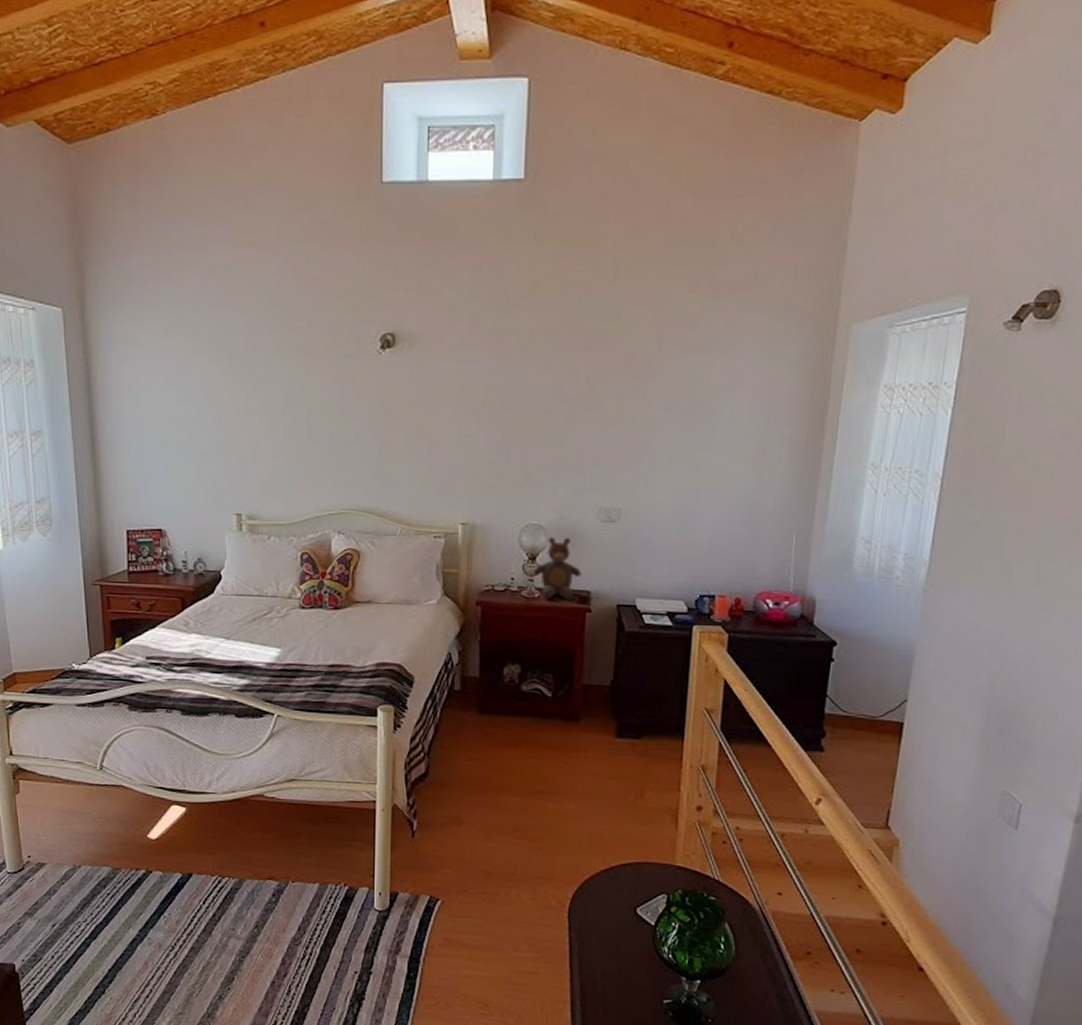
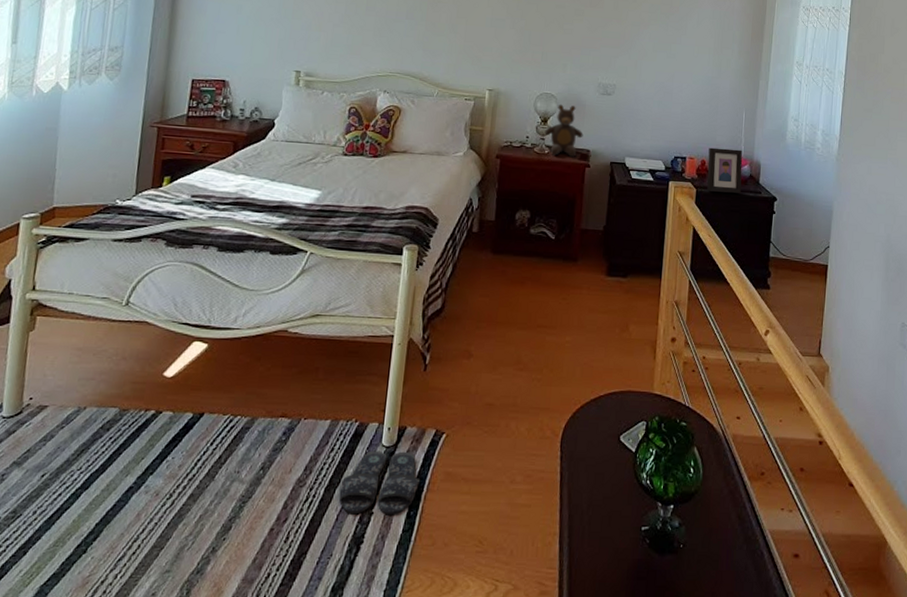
slippers: none [335,914,418,976] -> present [339,450,421,515]
picture frame: none [743,582,791,638] -> present [707,147,743,193]

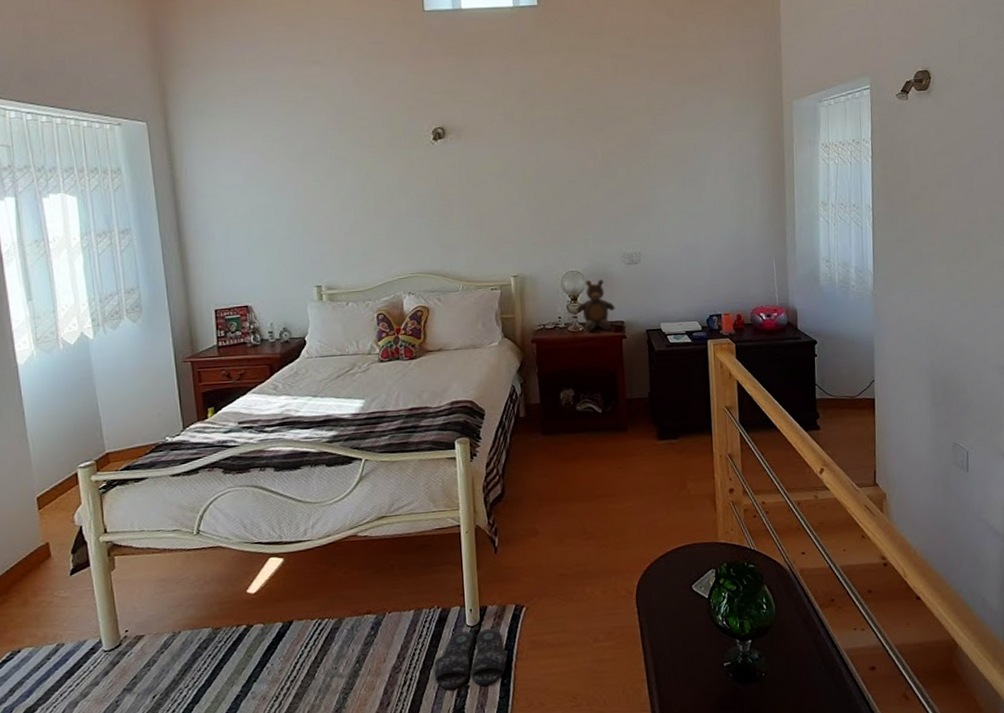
picture frame: present [707,147,743,193] -> none [743,299,780,344]

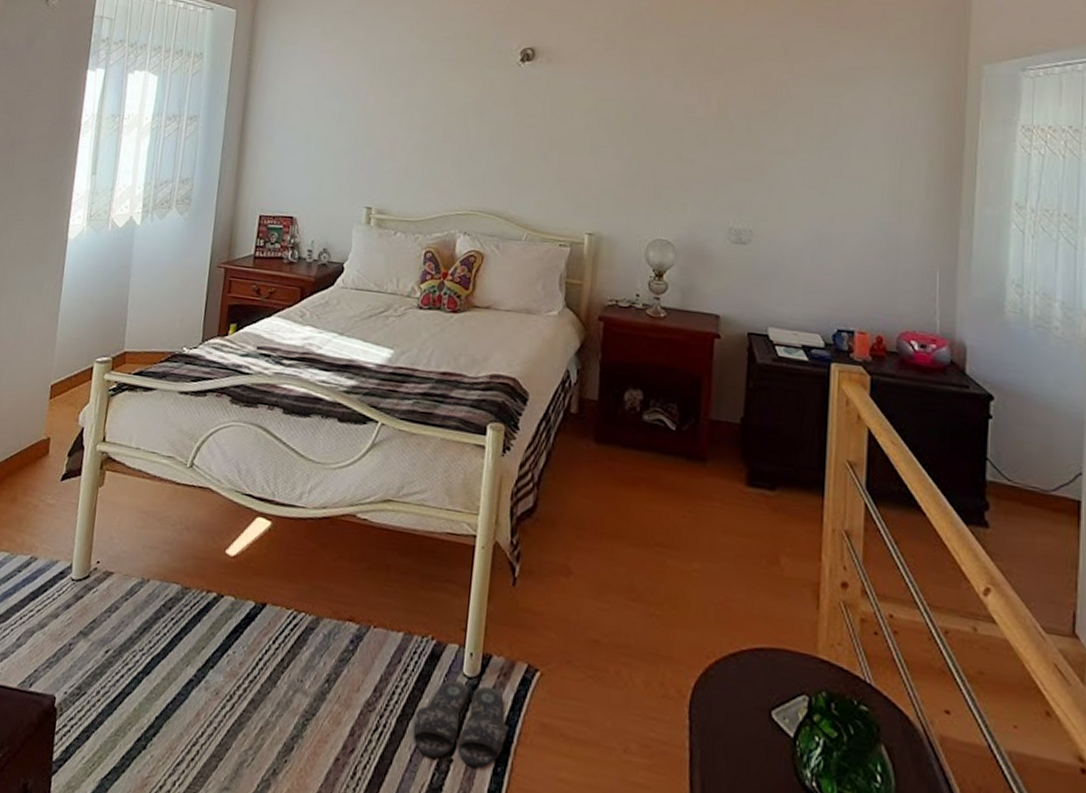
teddy bear: present [576,279,615,332] -> none [659,254,711,323]

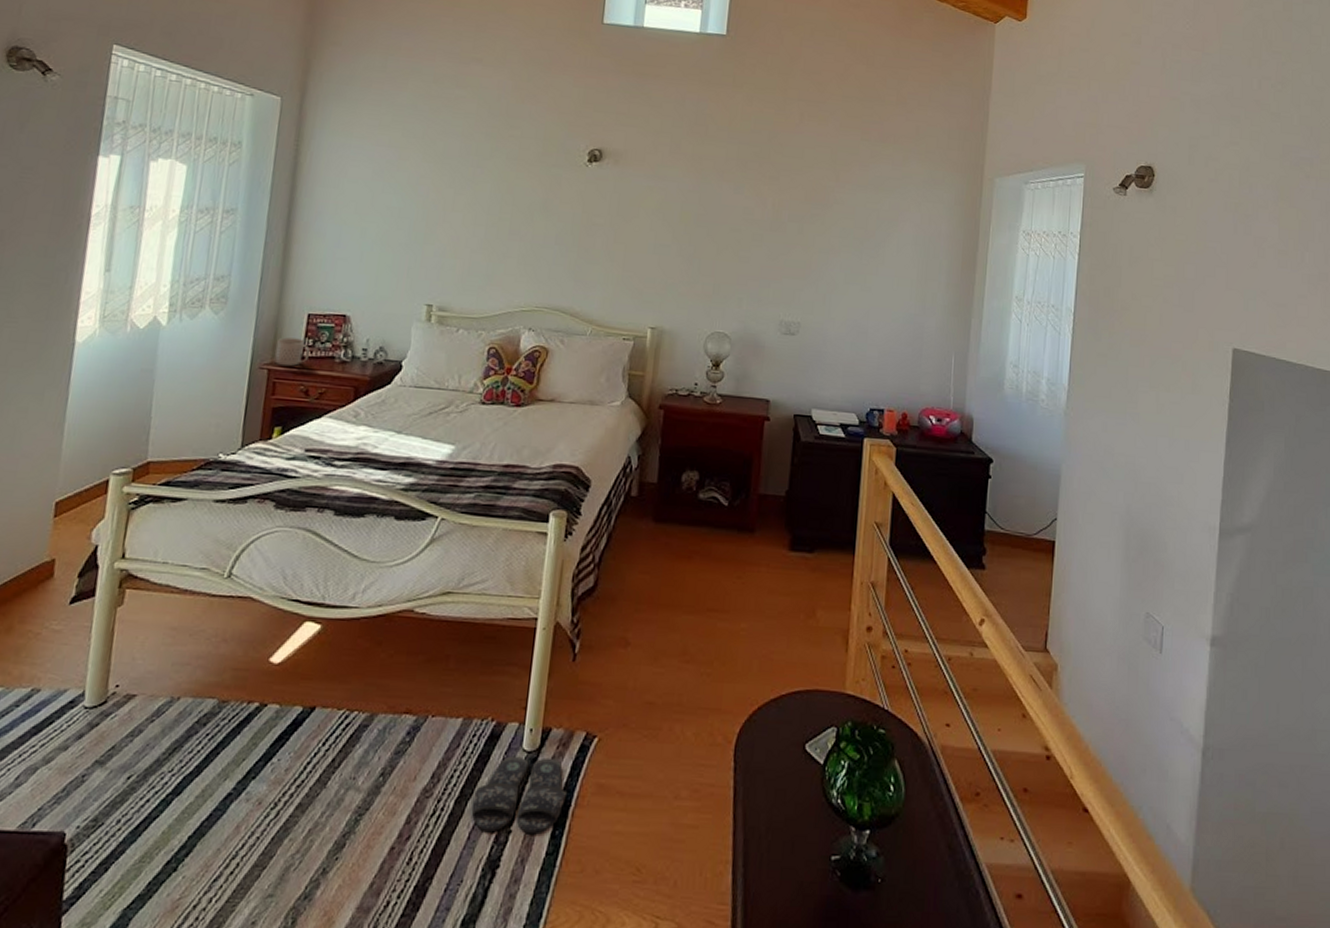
mug: none [230,237,261,266] -> present [274,337,310,367]

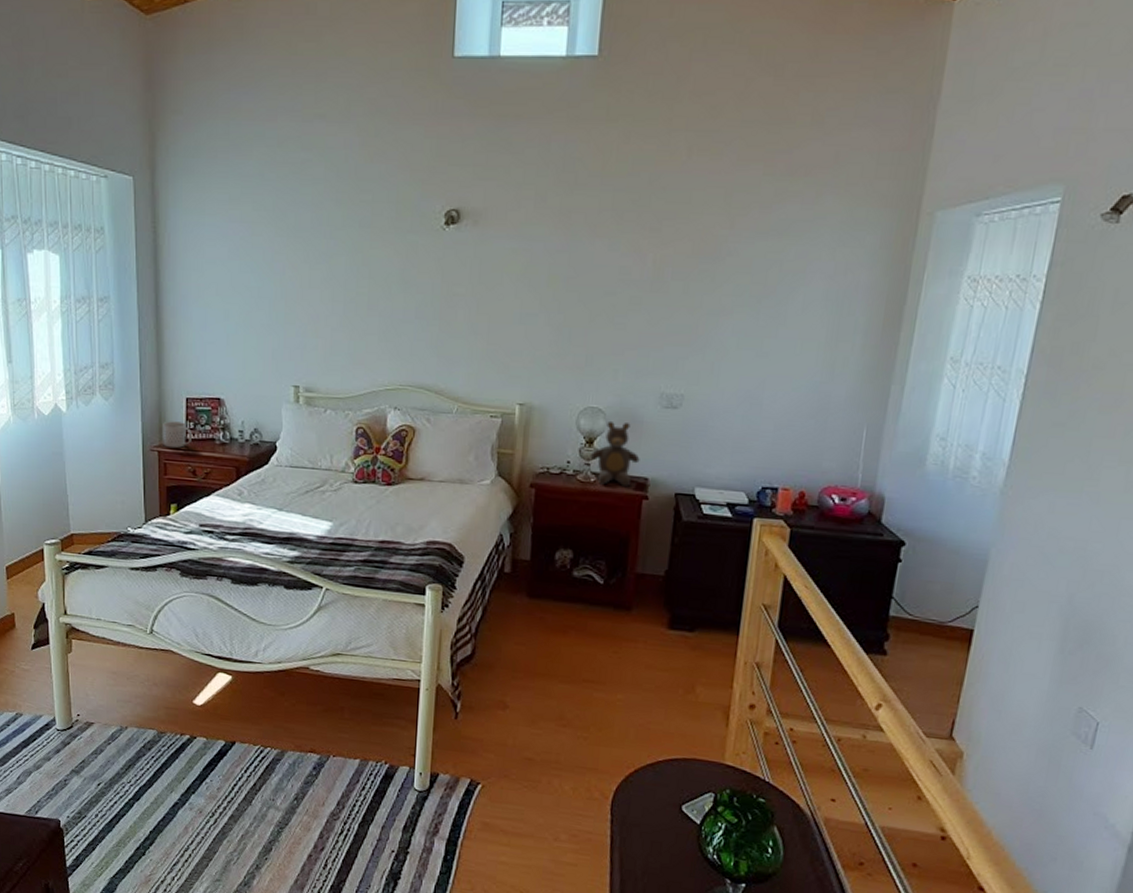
slippers: present [471,756,568,835] -> none [373,793,456,857]
teddy bear: none [716,345,762,408] -> present [590,420,640,486]

